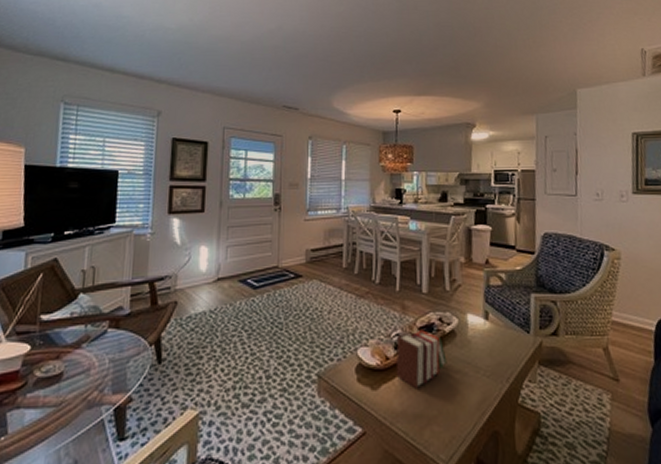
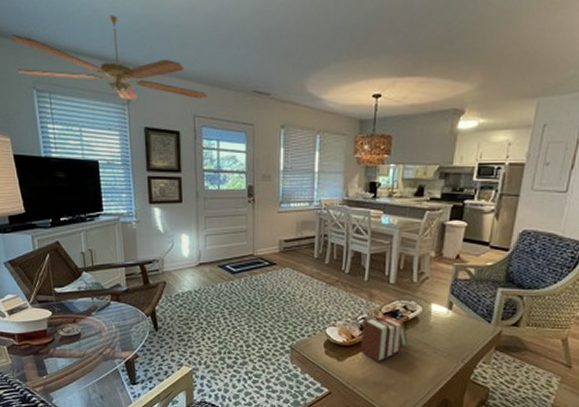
ceiling fan: none [47,41,239,112] -> present [12,15,208,100]

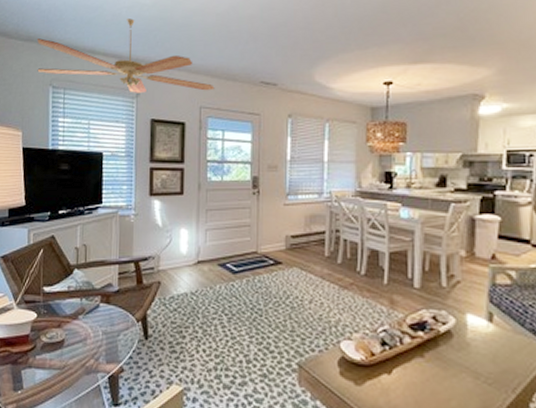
books: present [360,315,408,363] -> none [382,327,441,390]

